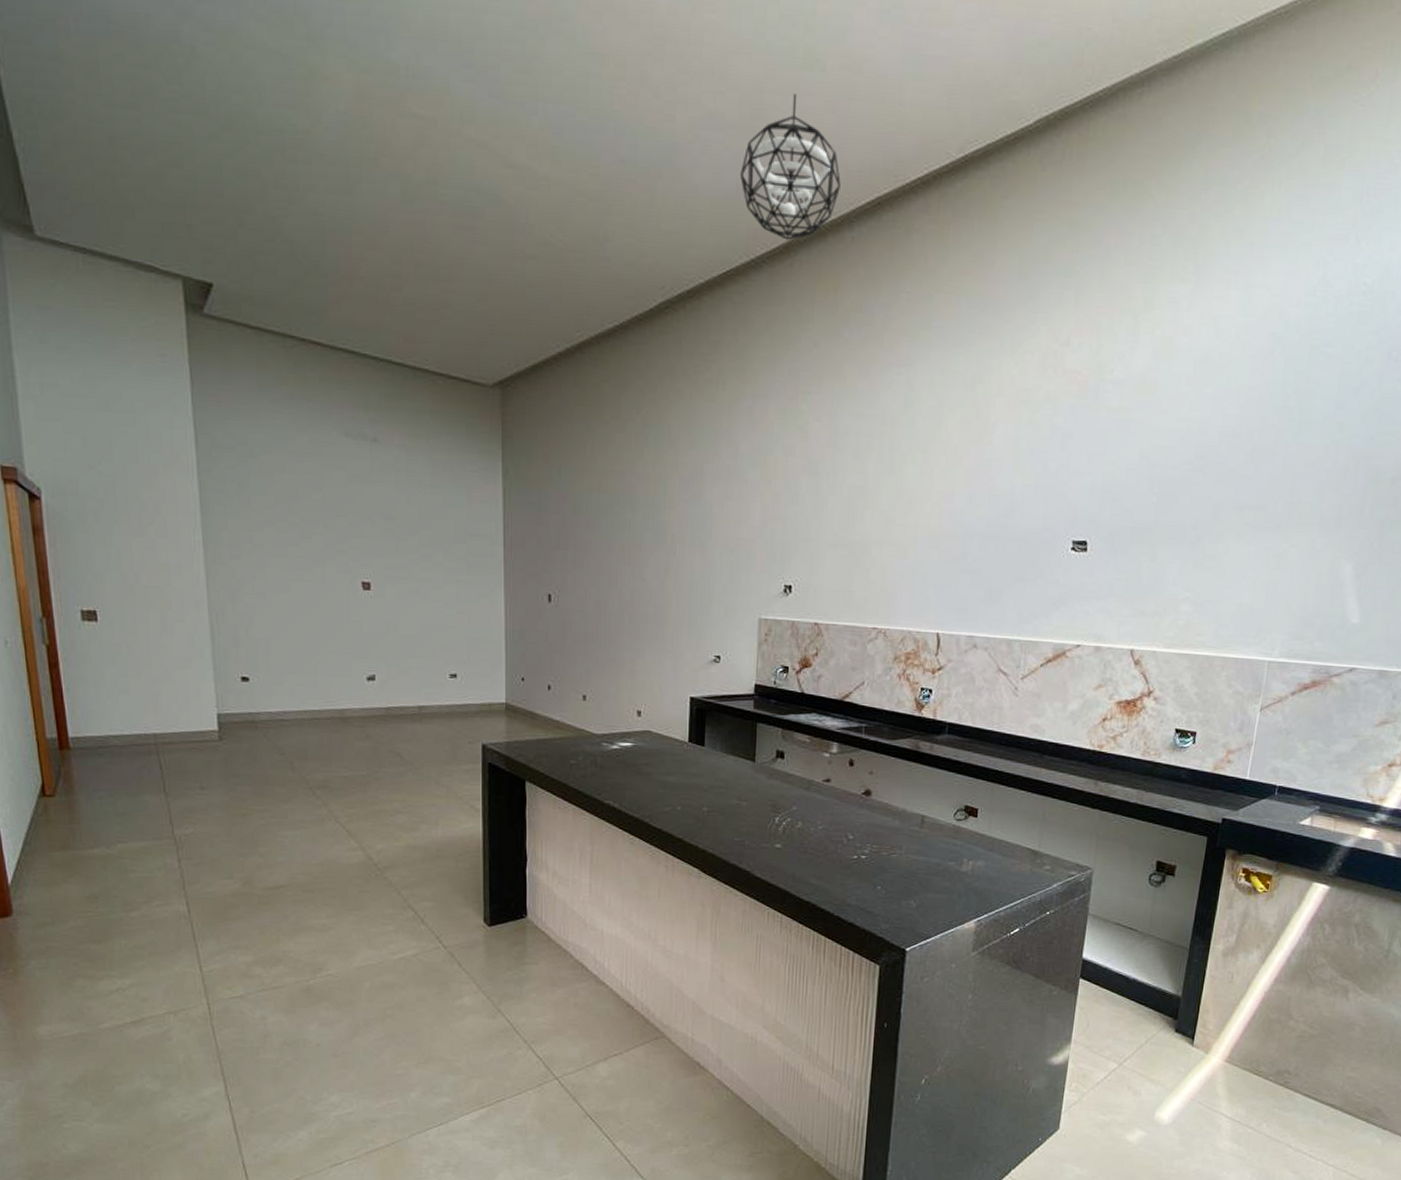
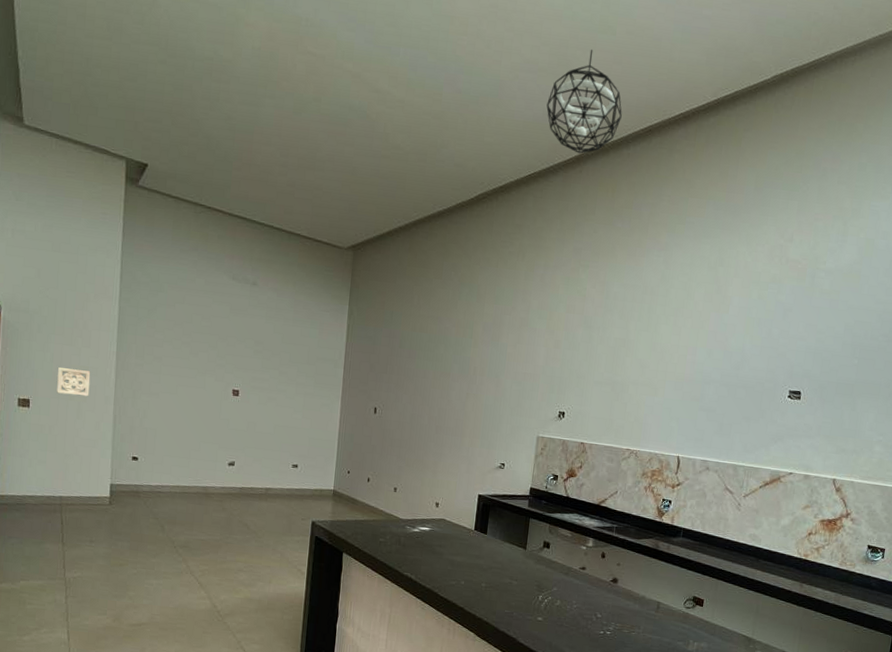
wall ornament: none [128,566,174,603] -> present [57,367,91,397]

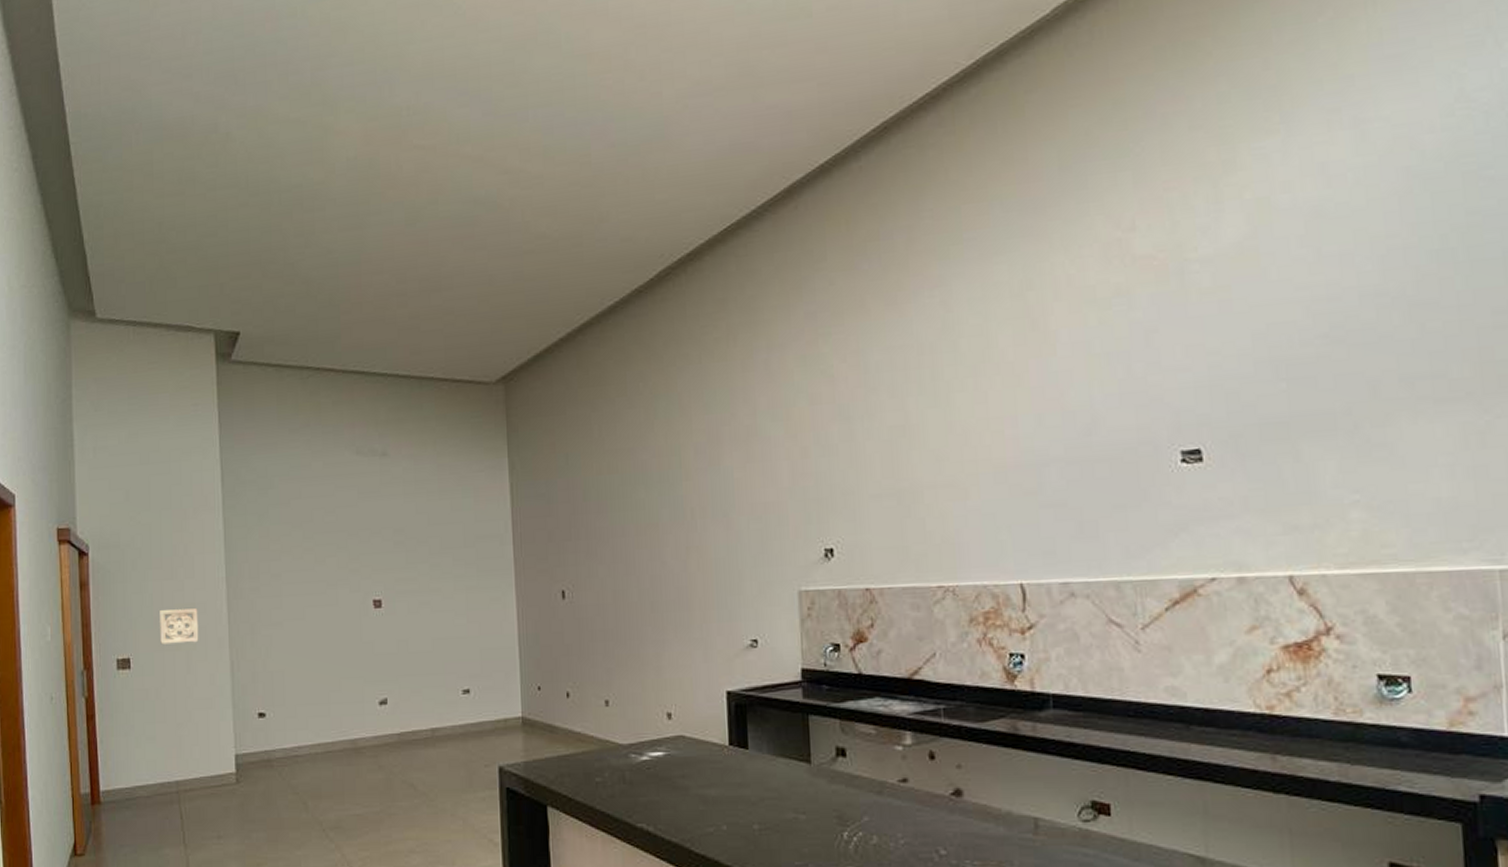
pendant light: present [546,50,622,154] -> none [732,44,841,184]

